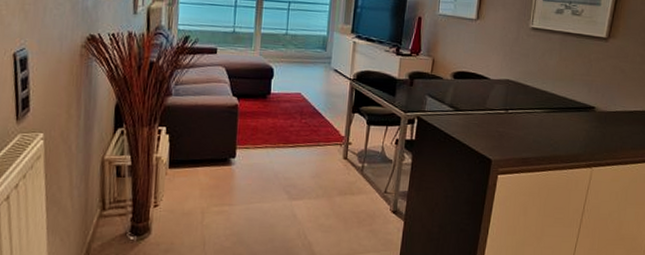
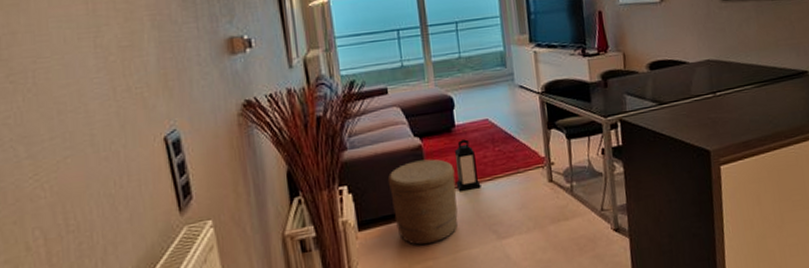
woven basket: none [202,117,263,192] -> present [387,159,459,245]
lantern: none [261,107,284,152] -> present [454,139,481,191]

